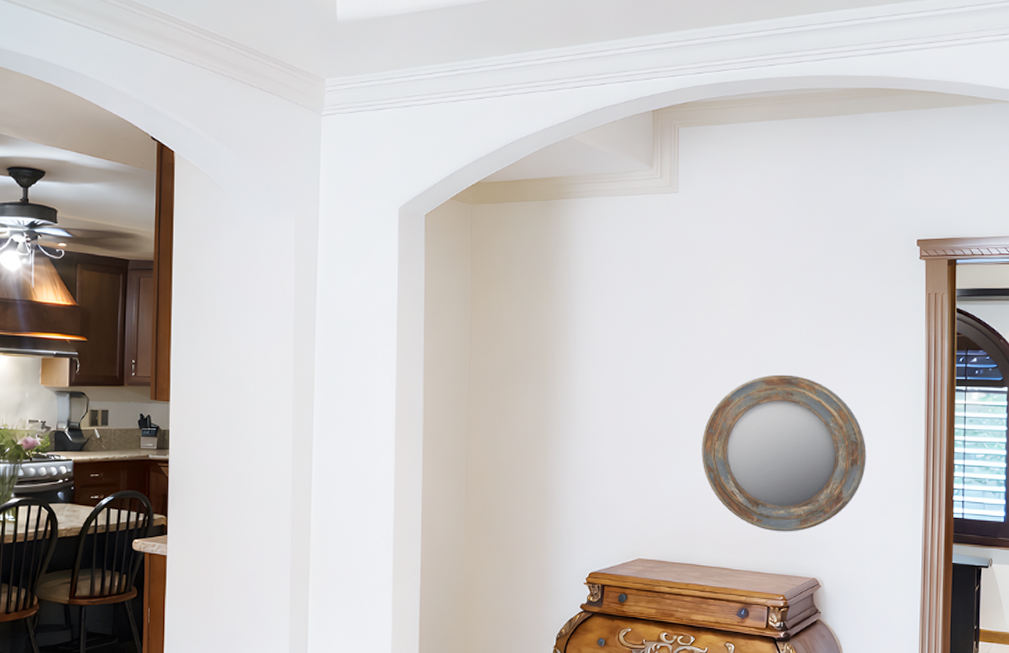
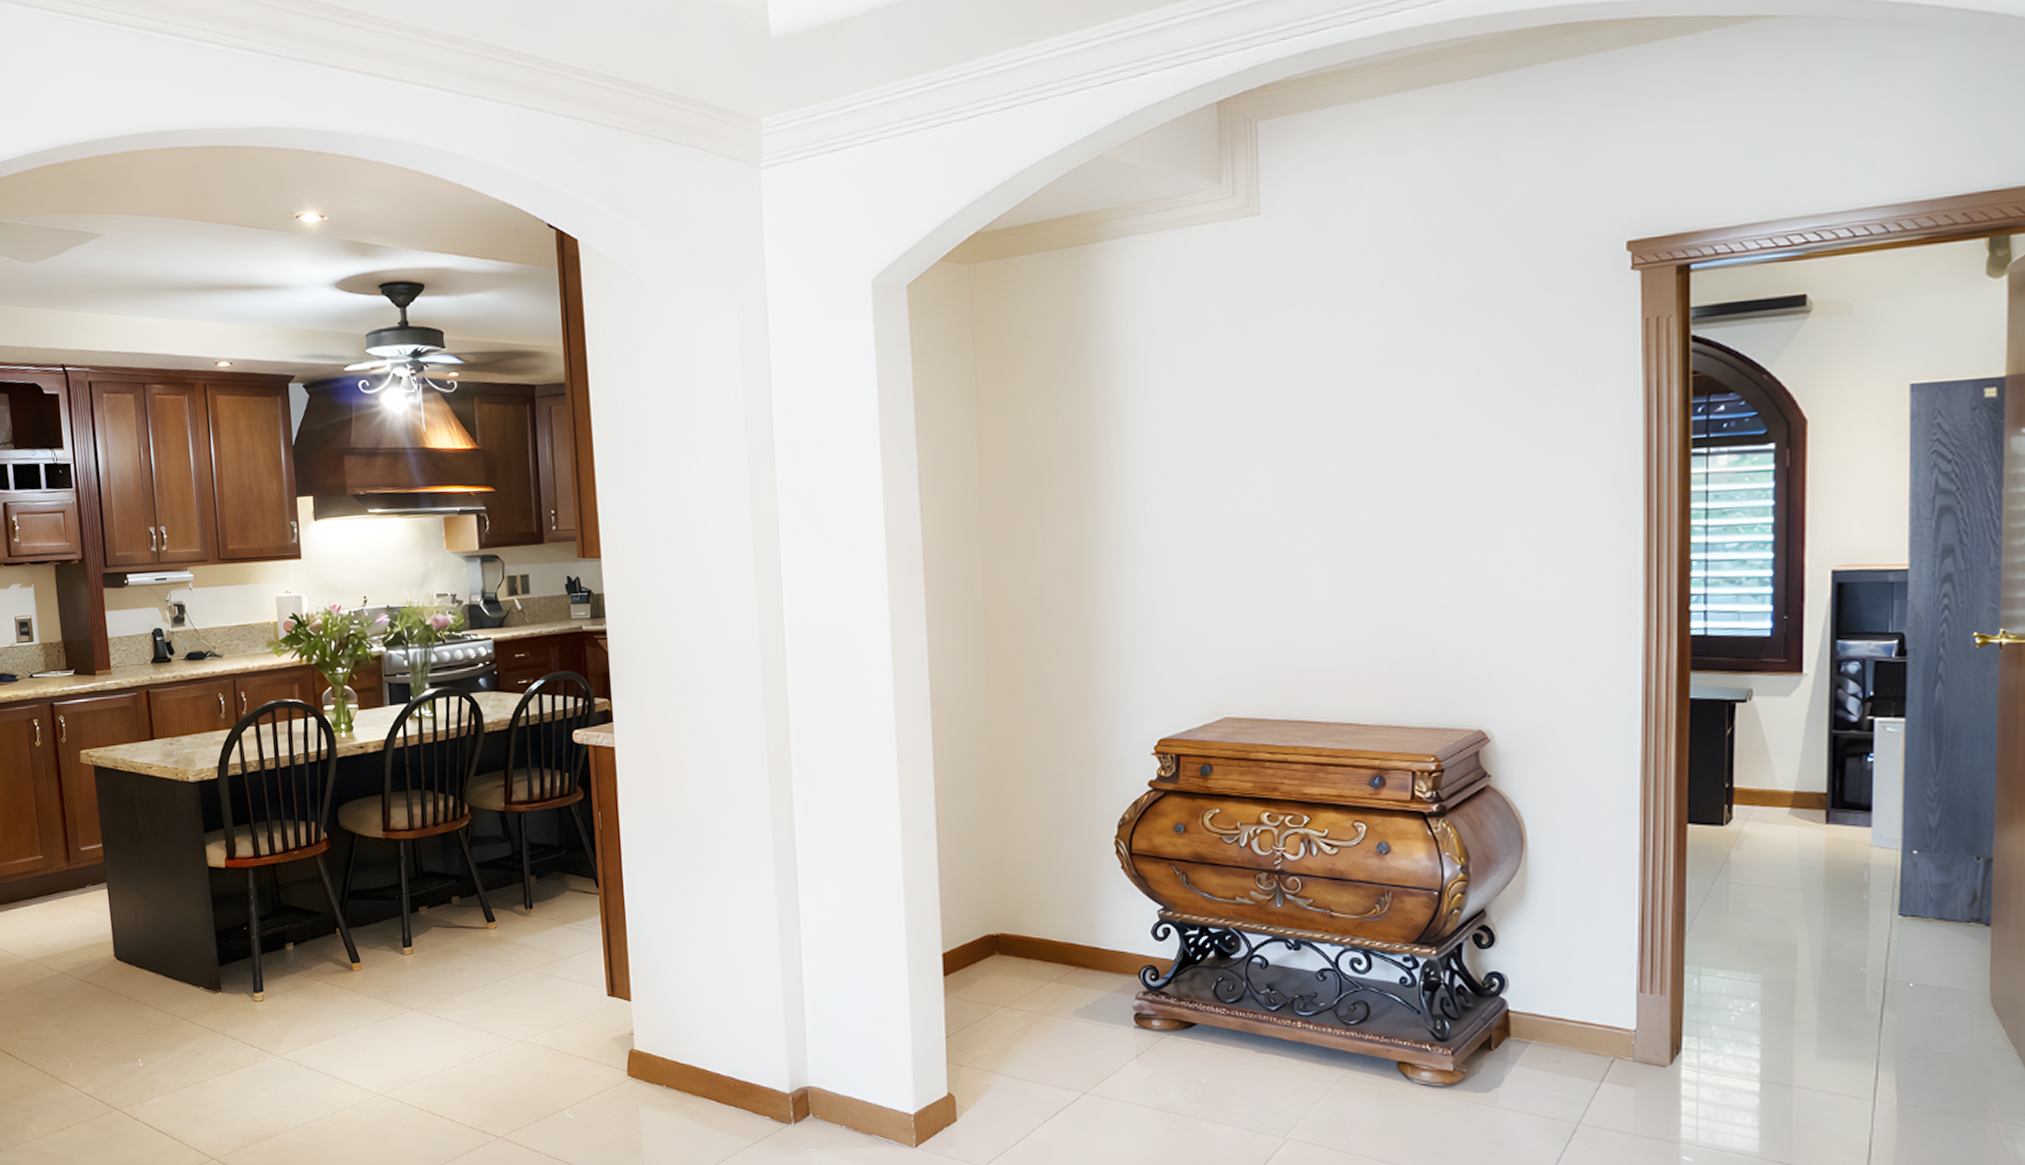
home mirror: present [701,374,866,532] -> none [1308,453,1554,671]

